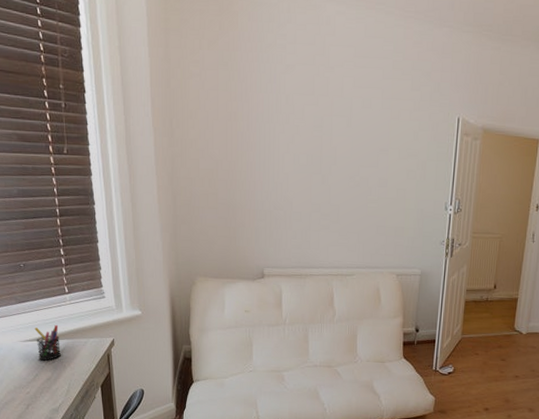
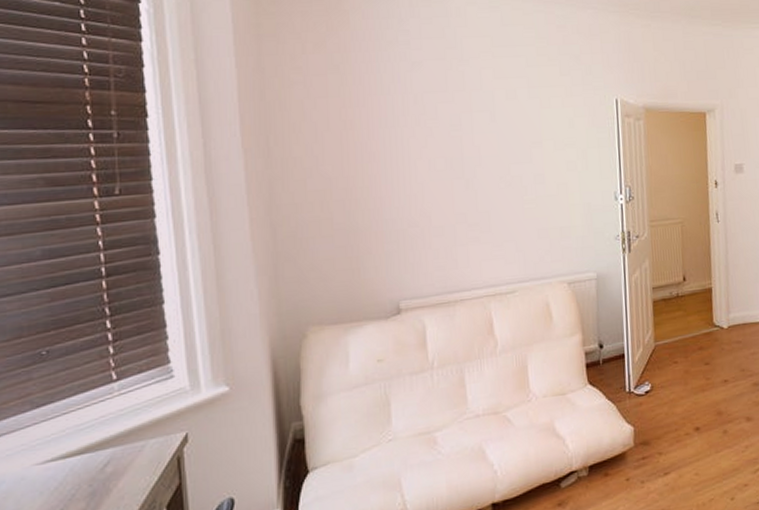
pen holder: present [34,324,61,360] -> none [60,428,102,486]

